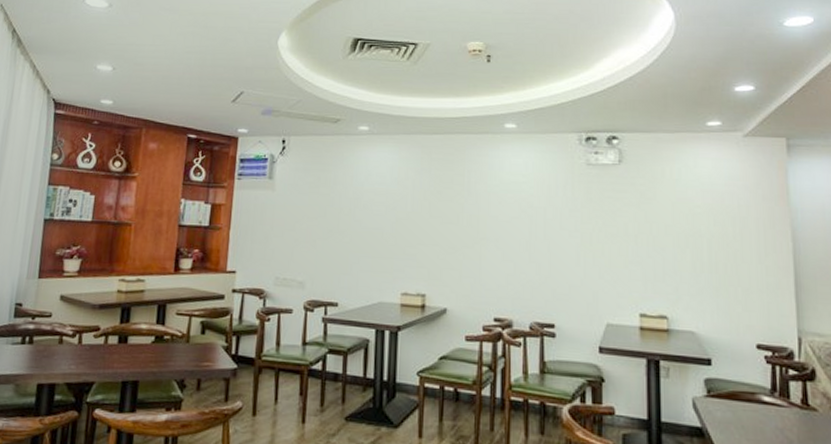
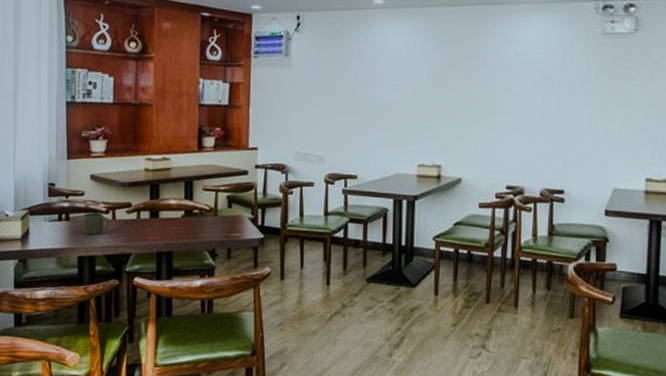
mug: none [45,335,75,361] -> present [82,212,110,236]

